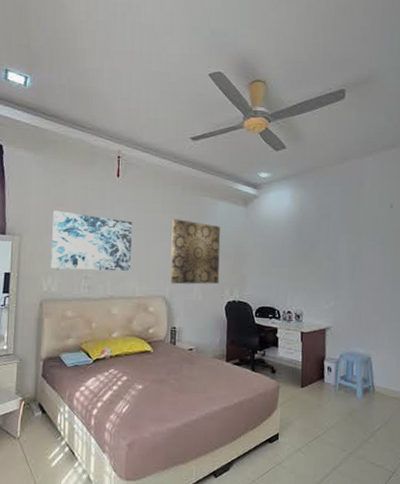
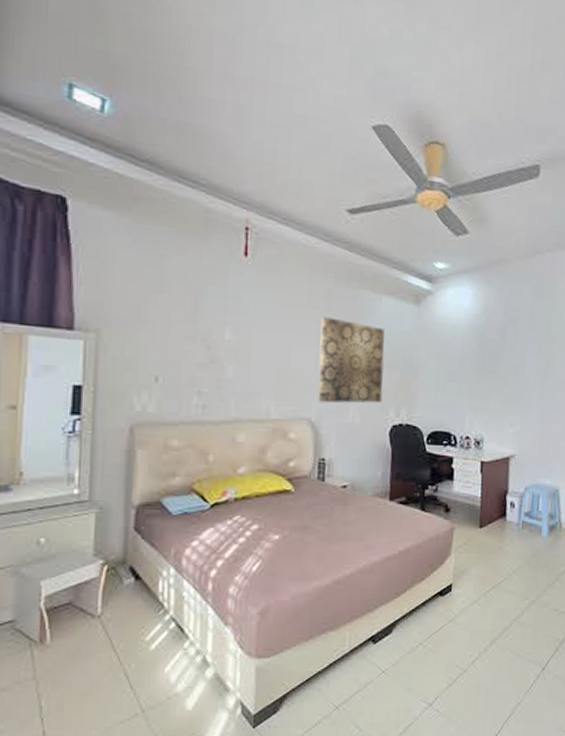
wall art: present [50,210,133,271] -> none [145,298,266,385]

